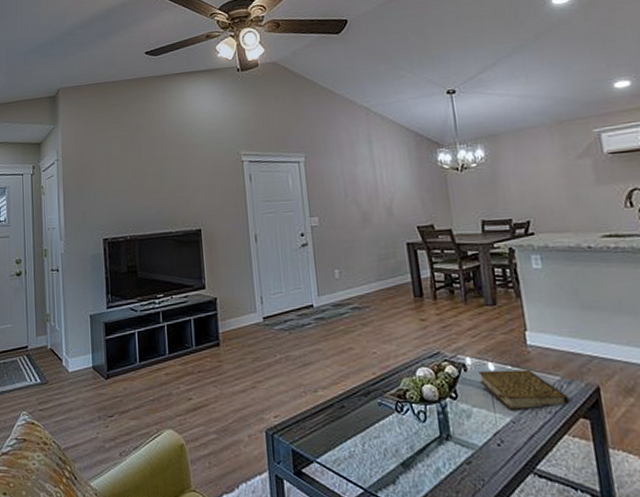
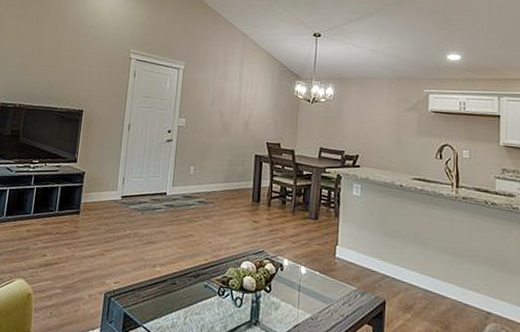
book: present [478,369,571,410] -> none [291,272,361,311]

